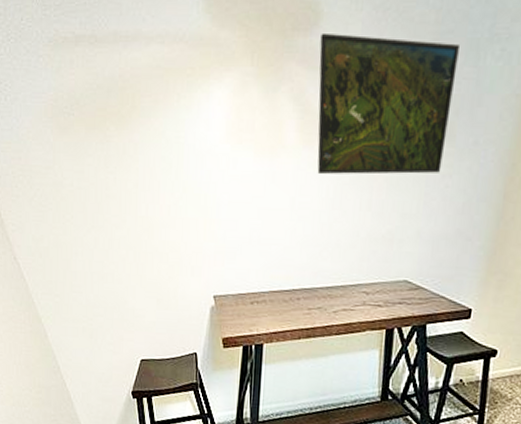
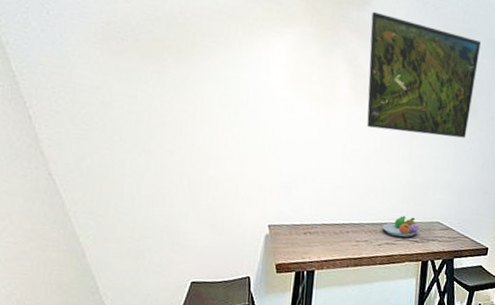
fruit bowl: none [338,276,383,302] -> present [383,216,420,238]

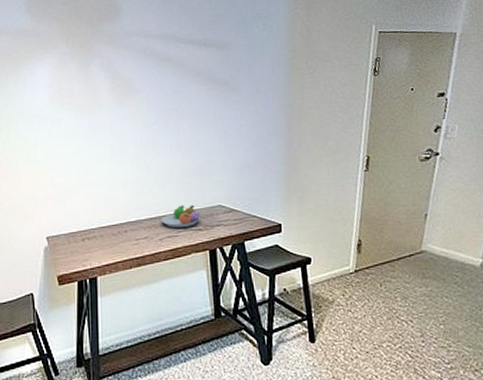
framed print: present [366,11,481,138] -> none [122,21,234,124]

